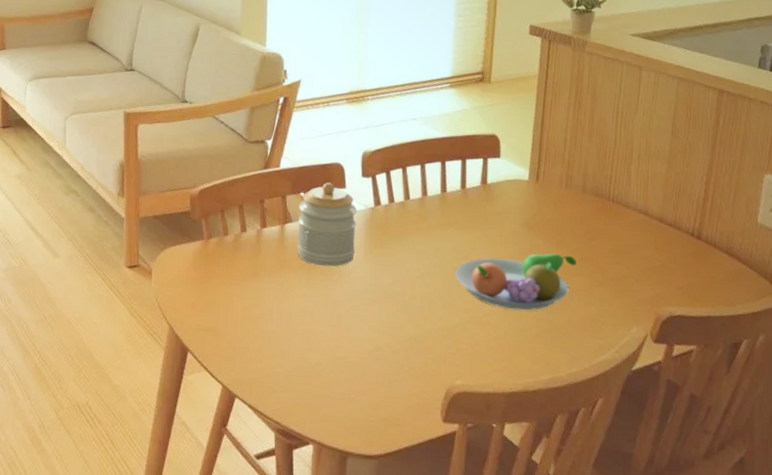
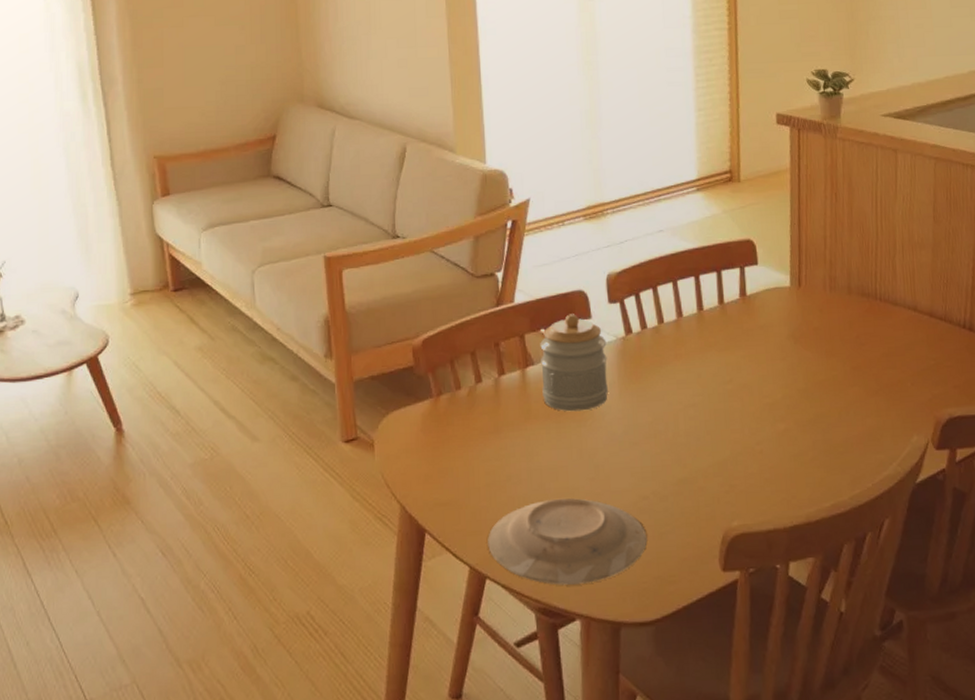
plate: none [239,338,378,415] -> present [488,498,648,585]
fruit bowl: present [455,253,576,311] -> none [720,364,849,434]

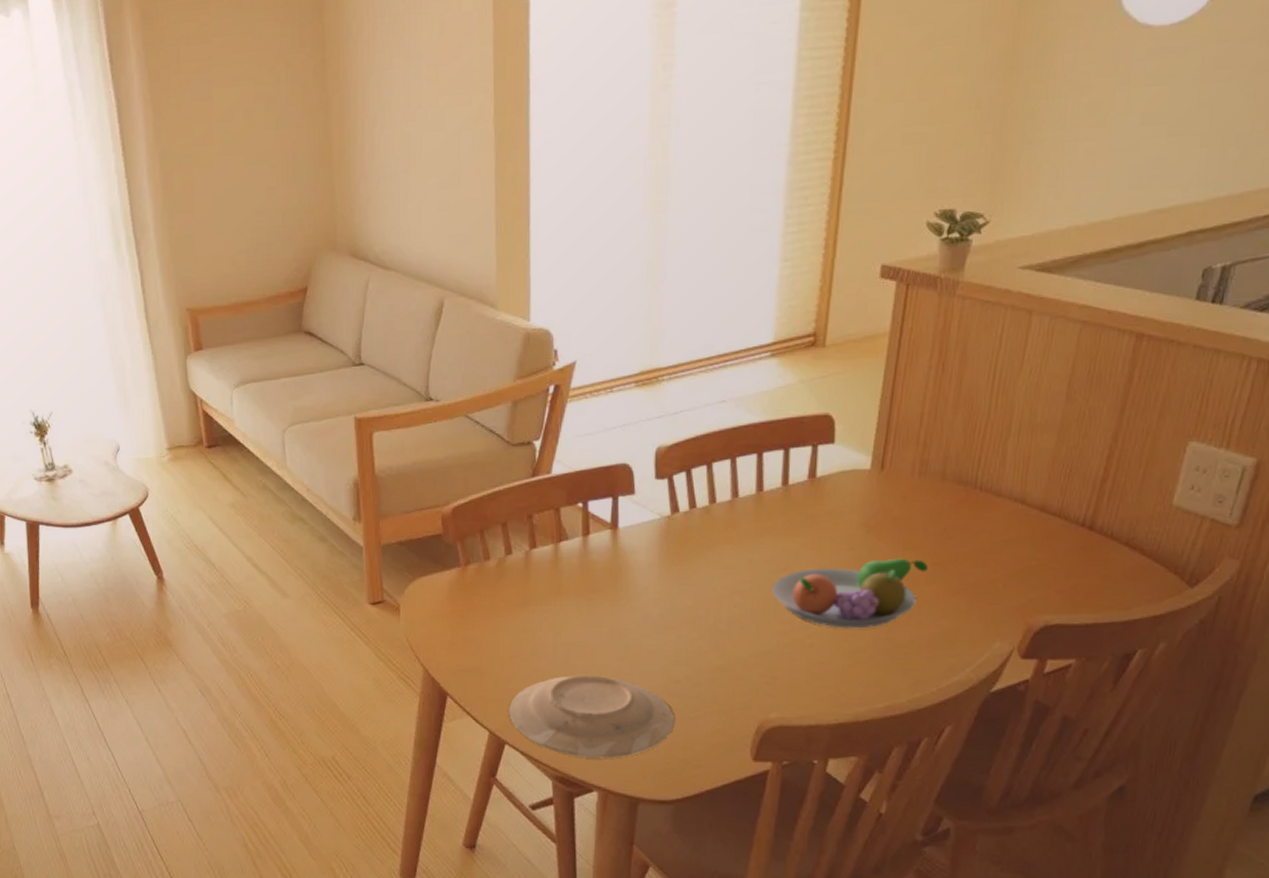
jar: present [540,314,608,412] -> none [575,488,649,590]
fruit bowl: none [720,364,849,434] -> present [772,558,928,629]

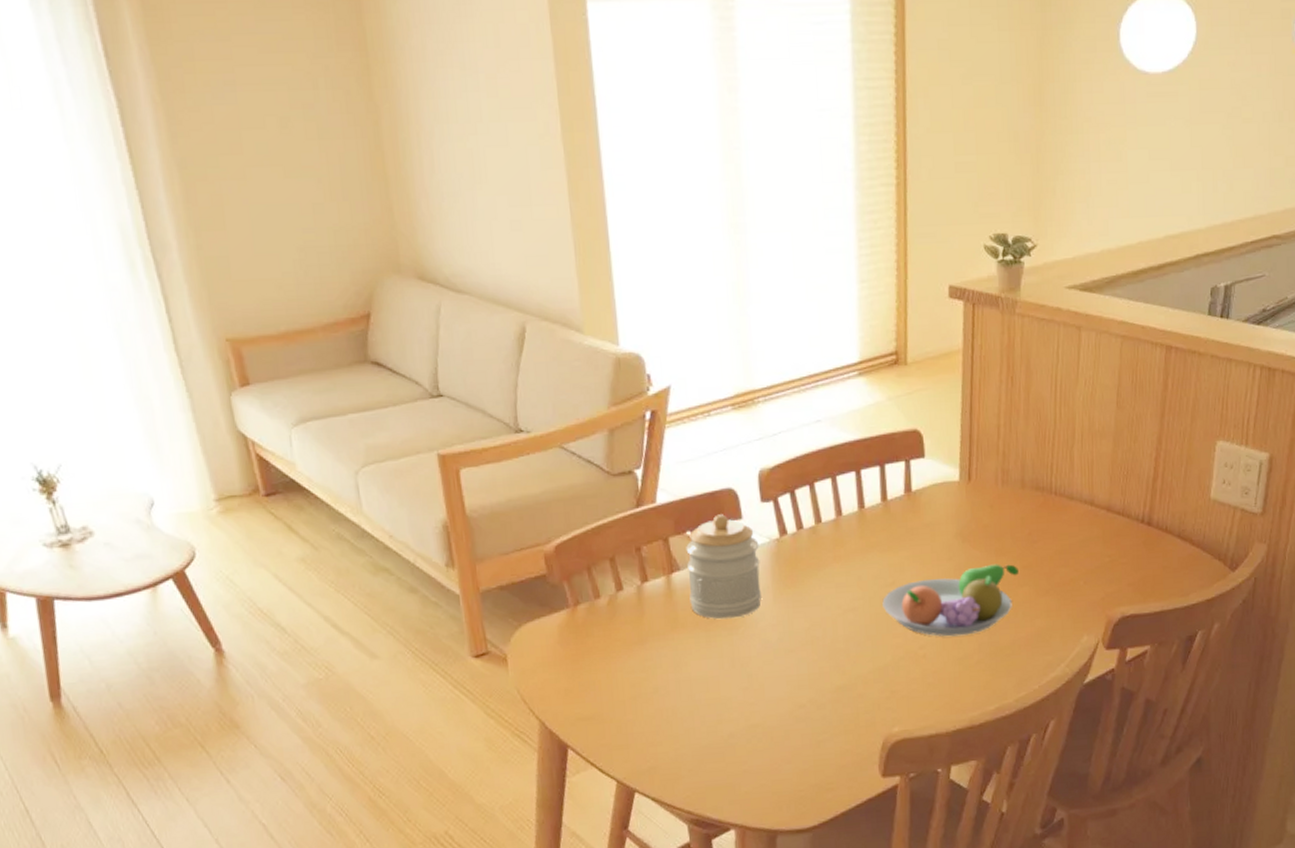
plate: present [509,675,675,759] -> none [635,708,804,796]
jar: none [575,488,649,590] -> present [686,514,761,620]

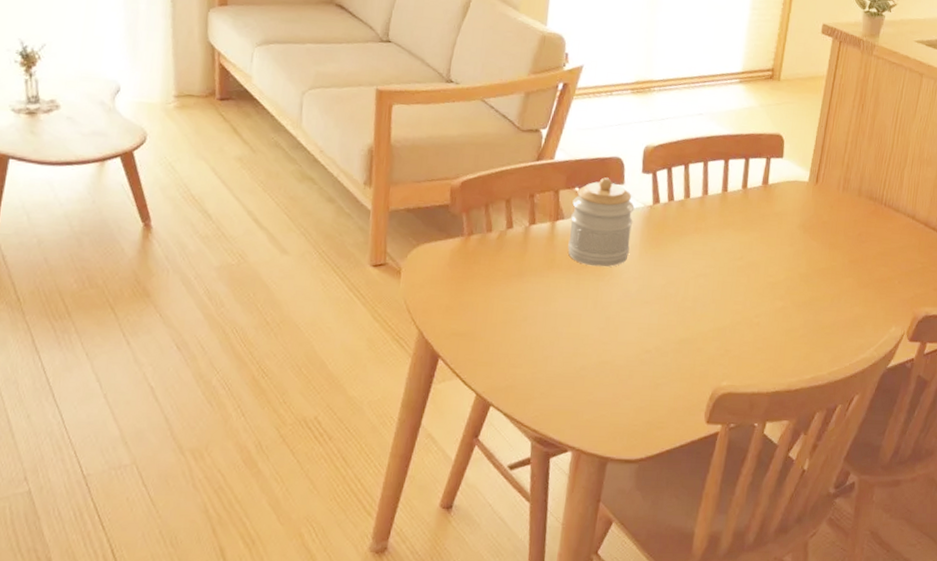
fruit bowl: present [882,564,1019,637] -> none [729,255,847,312]

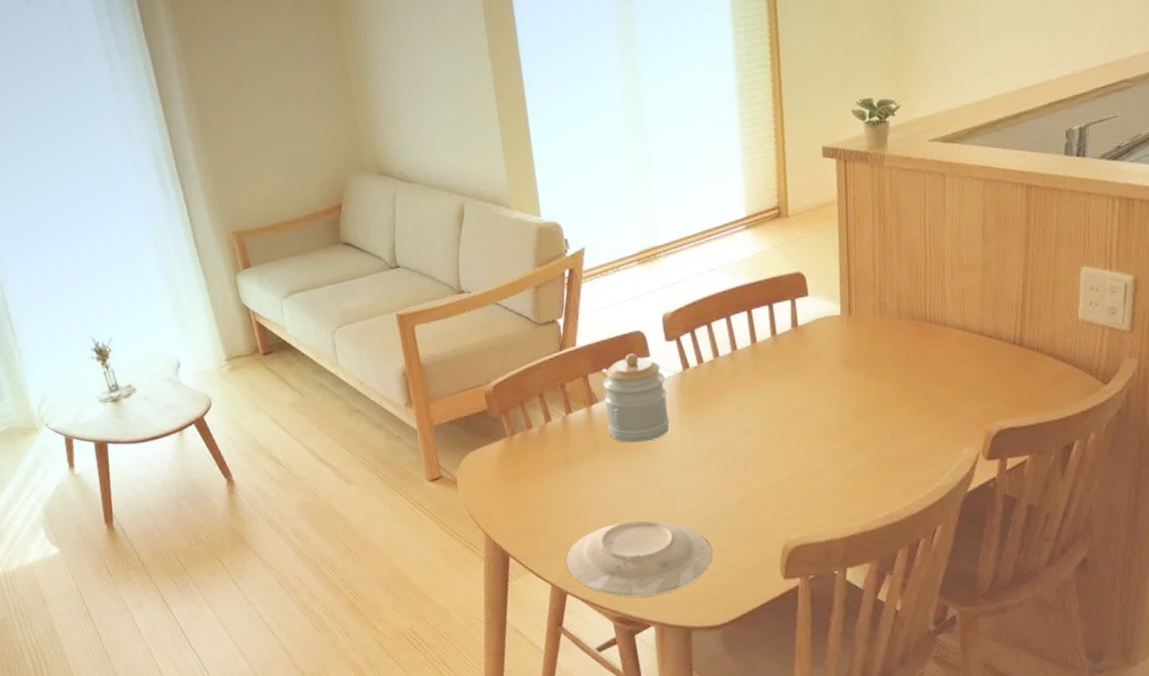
plate: none [496,342,644,421] -> present [566,520,713,597]

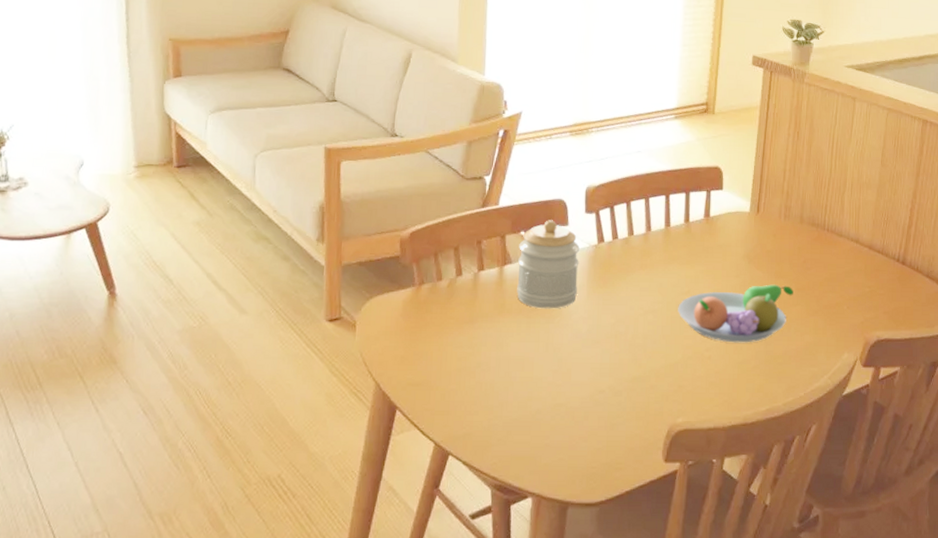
plate: present [566,520,713,597] -> none [453,386,600,465]
fruit bowl: none [776,386,900,453] -> present [678,284,793,343]

